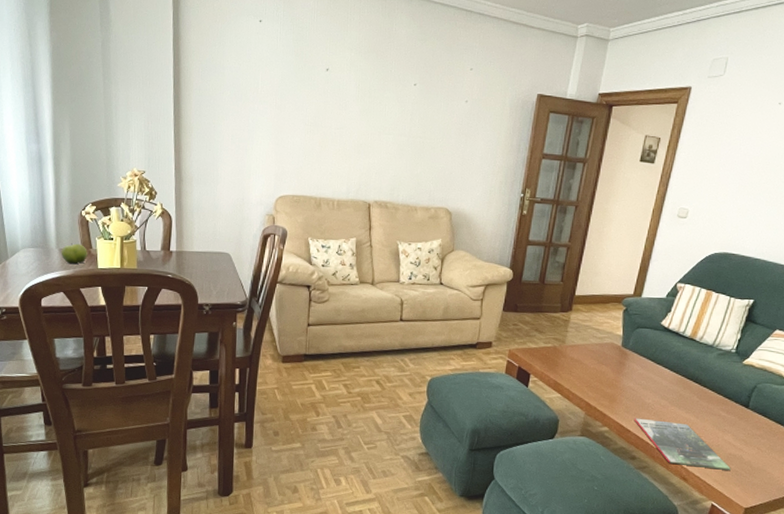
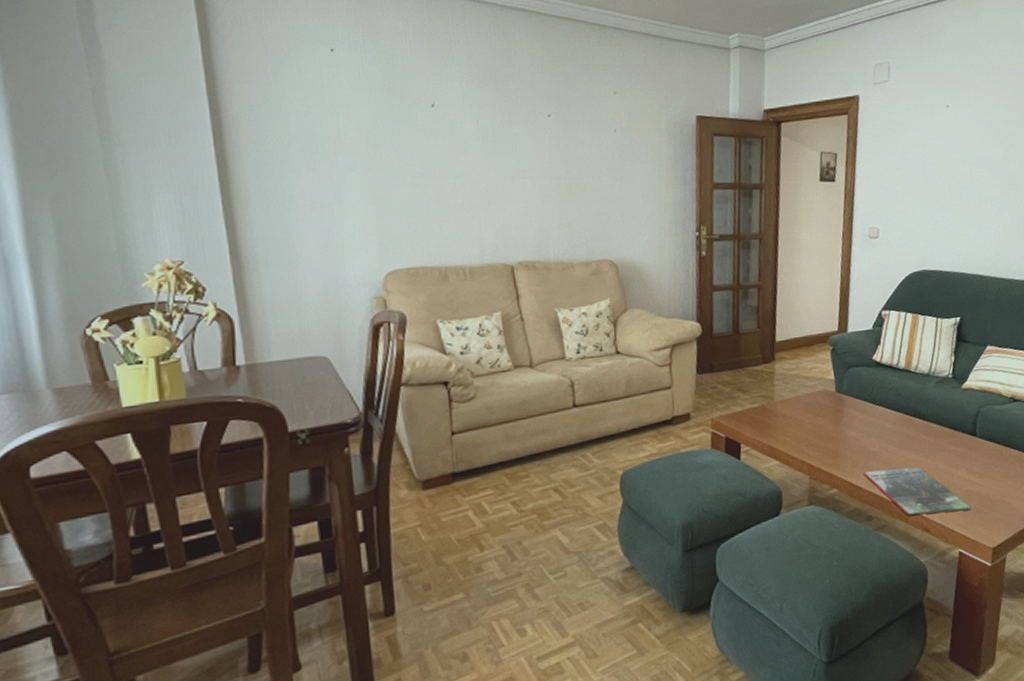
fruit: present [61,243,87,265] -> none [56,376,102,409]

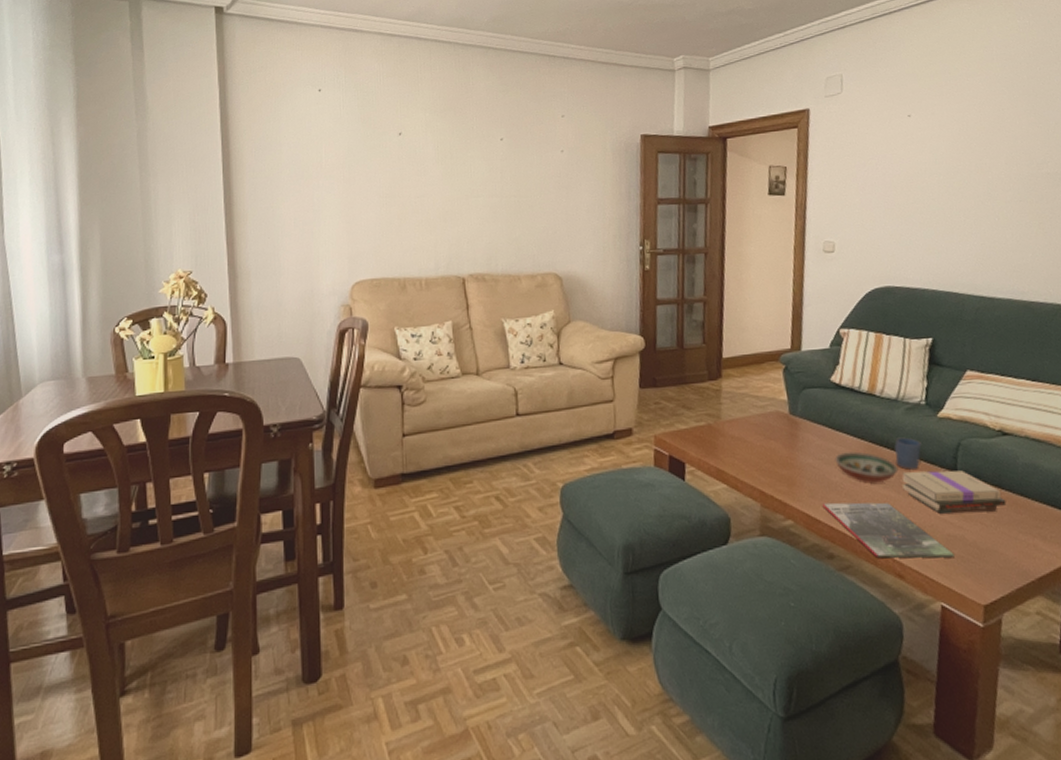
decorative bowl: none [875,423,928,450] -> present [835,451,899,482]
mug: none [925,407,948,437] -> present [894,437,922,470]
books: none [930,434,1014,473] -> present [902,470,1007,514]

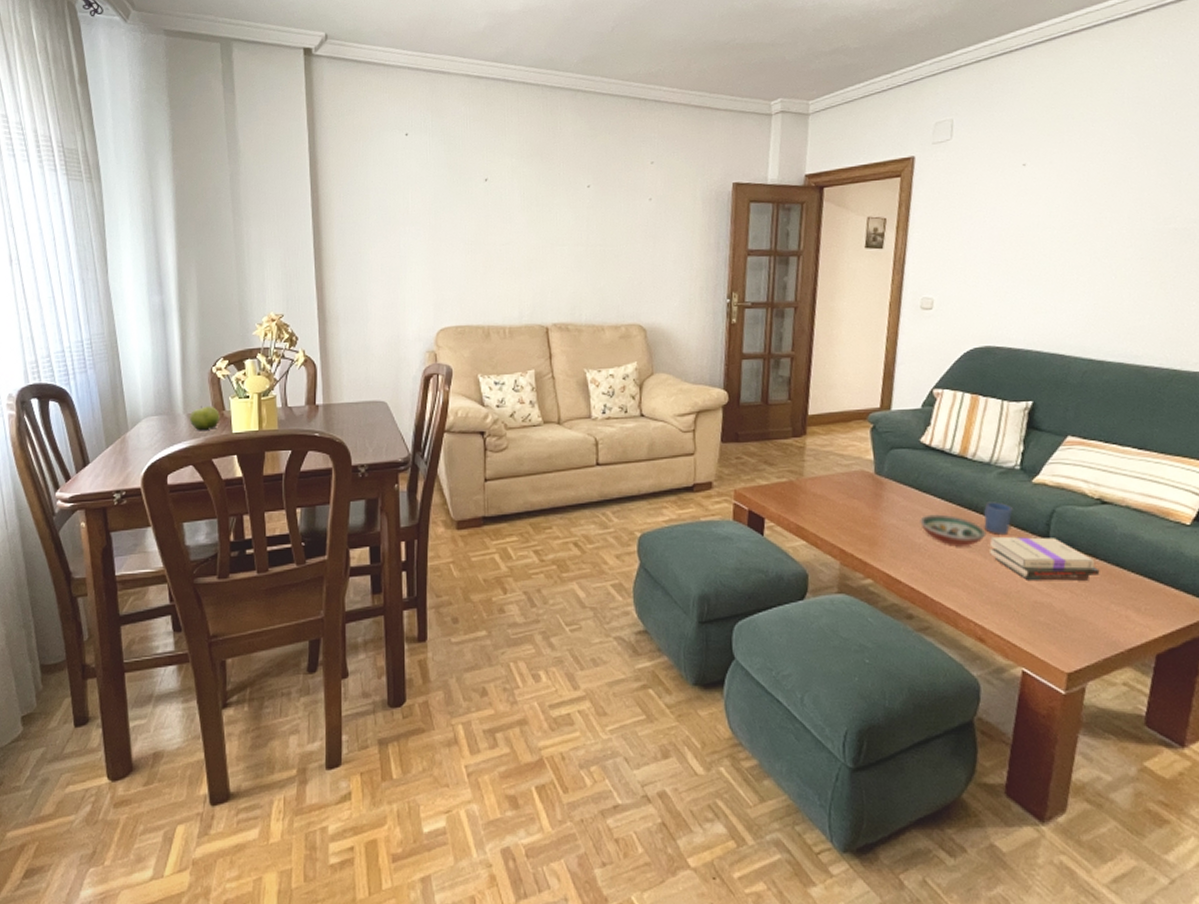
fruit: none [88,368,122,395] -> present [189,406,220,431]
magazine: present [822,502,954,559] -> none [903,563,1040,624]

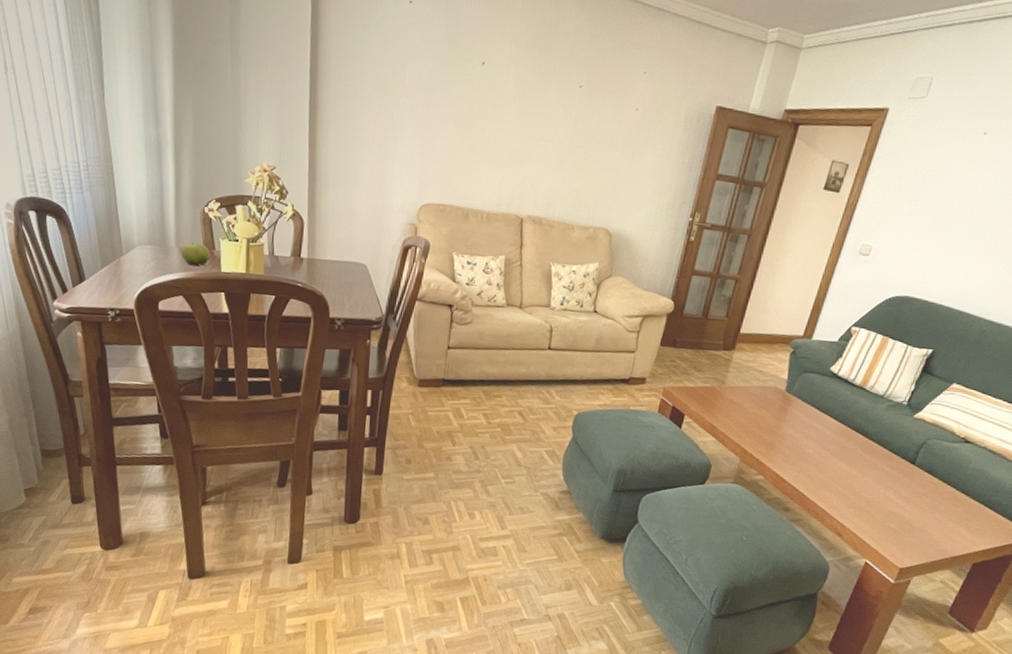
decorative bowl: present [920,514,987,545] -> none [813,431,866,460]
mug: present [984,501,1013,535] -> none [864,427,892,456]
books: present [989,536,1100,581] -> none [864,455,948,501]

